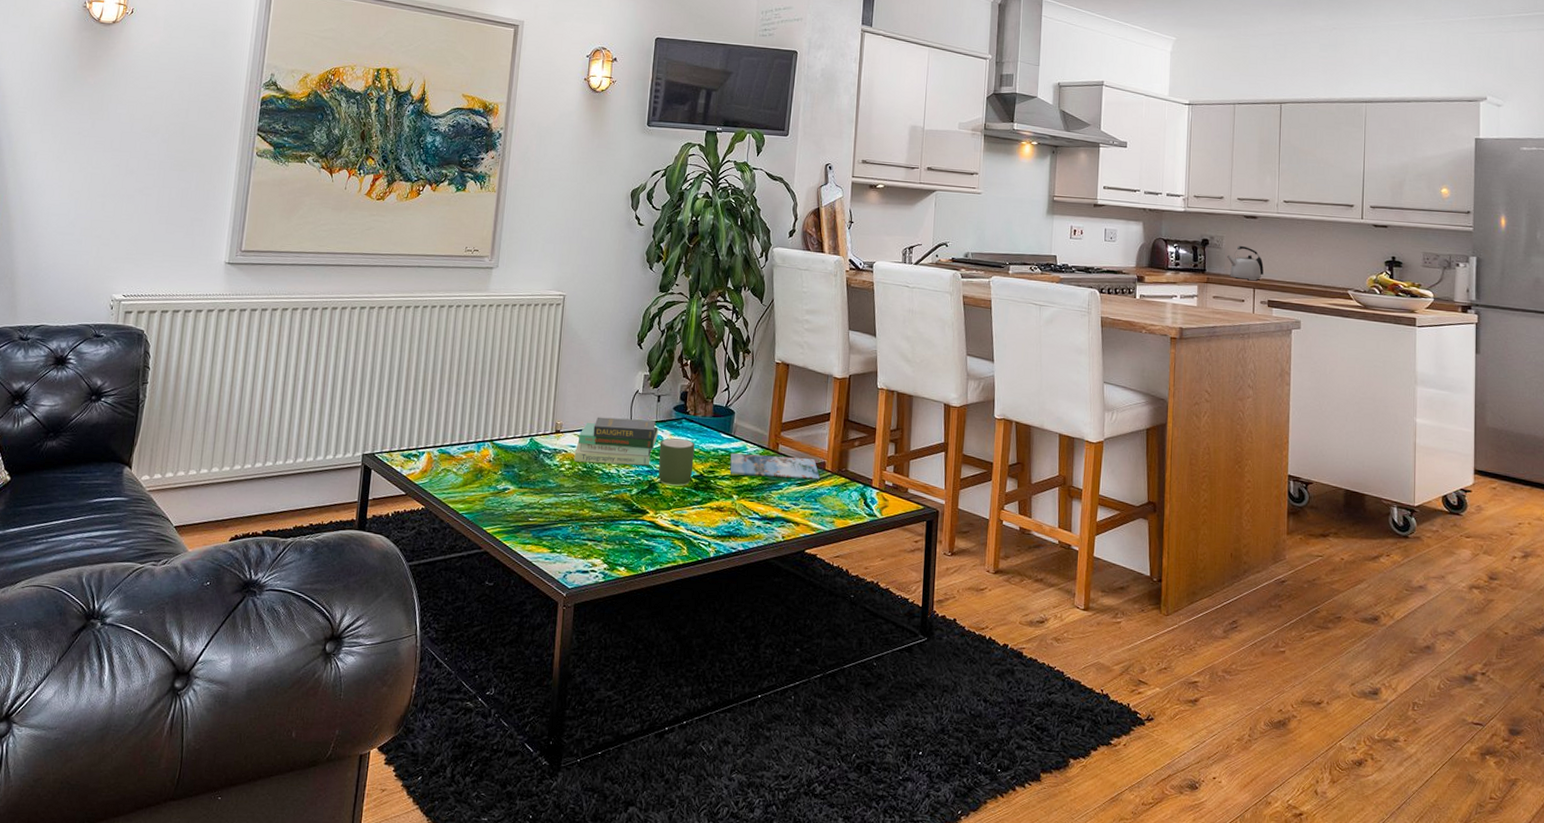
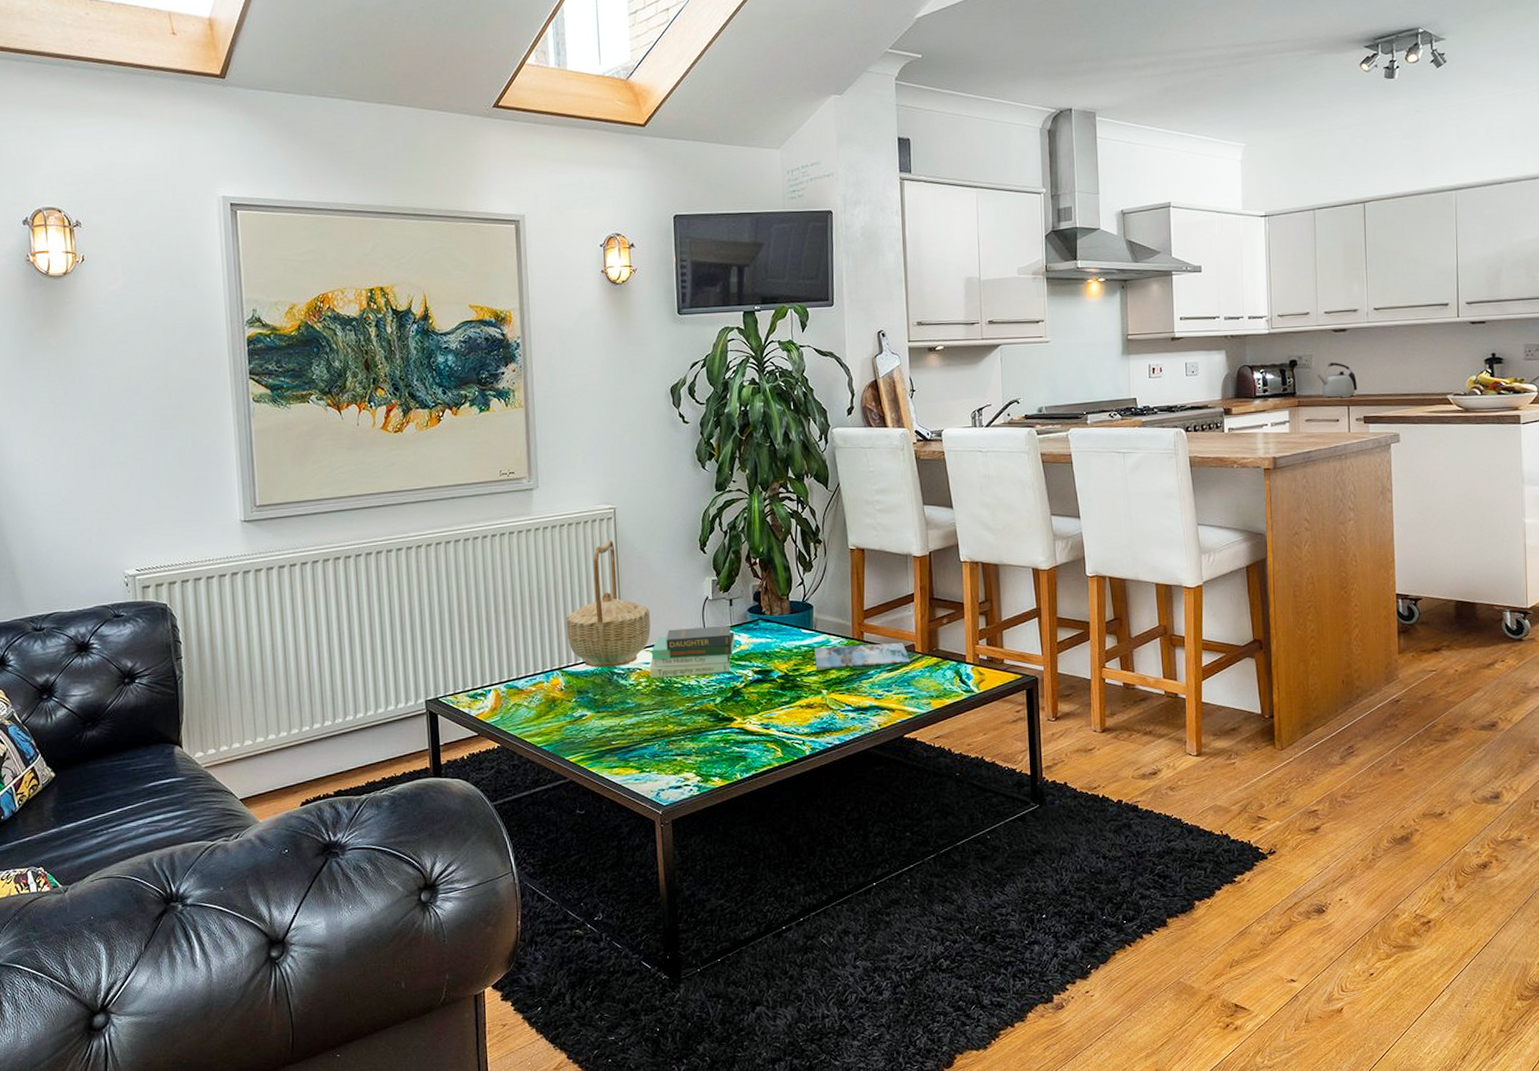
basket: none [503,324,583,446] -> present [565,540,651,668]
mug: present [658,438,695,487] -> none [738,640,777,690]

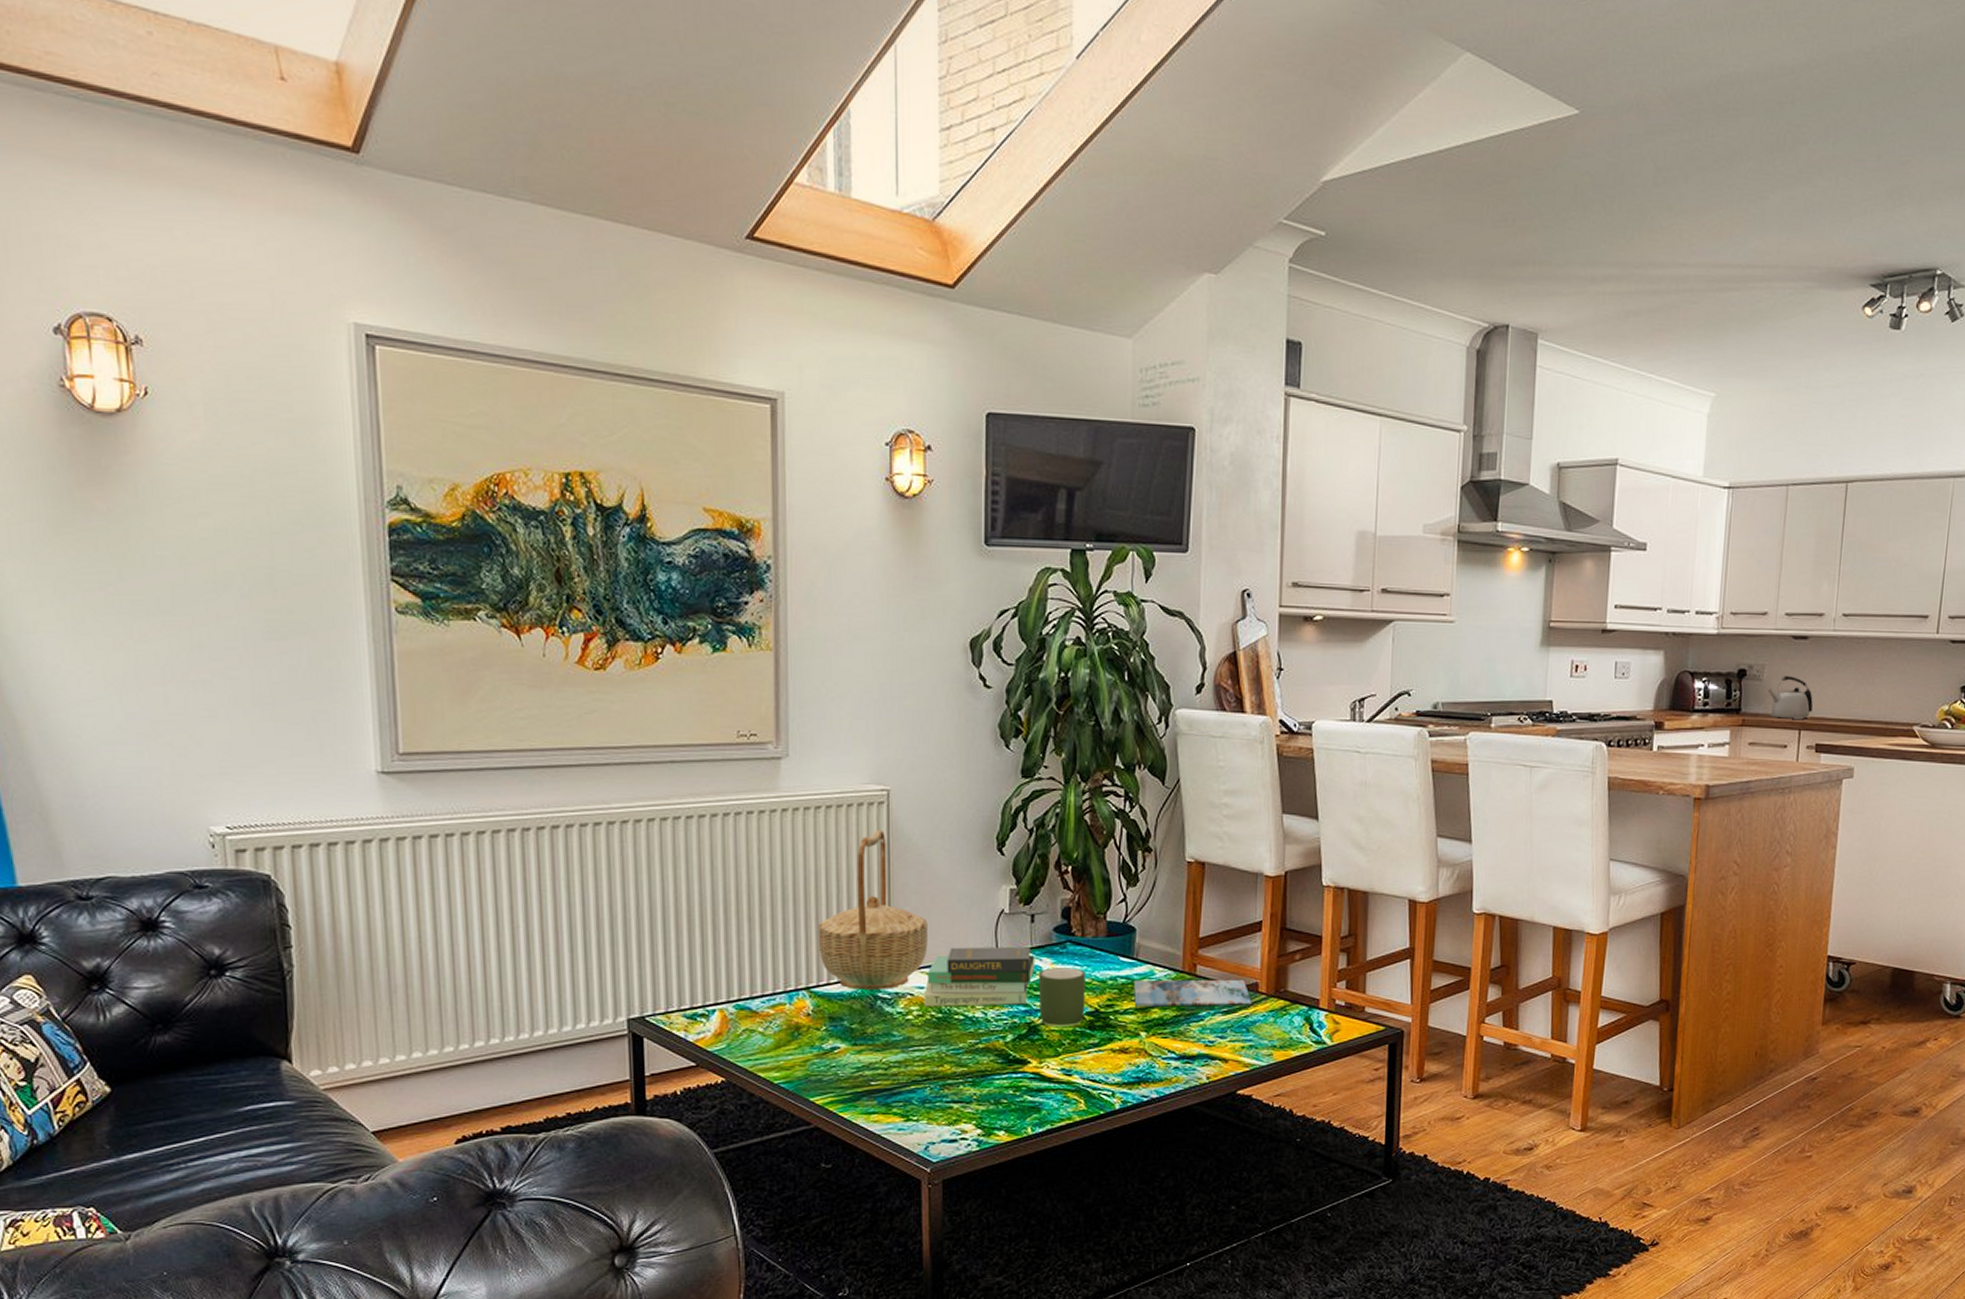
mug: none [738,640,777,690] -> present [1038,968,1086,1028]

